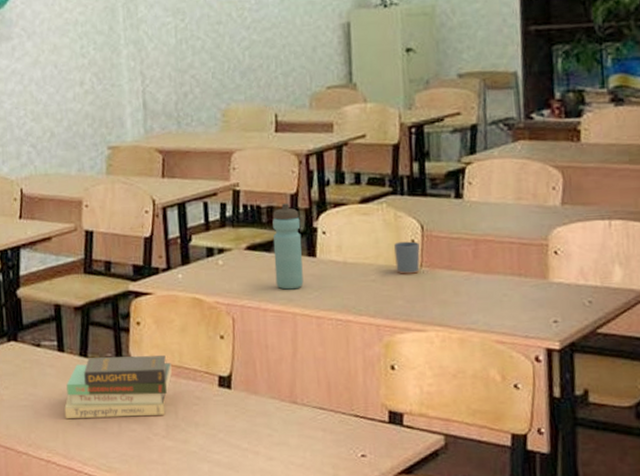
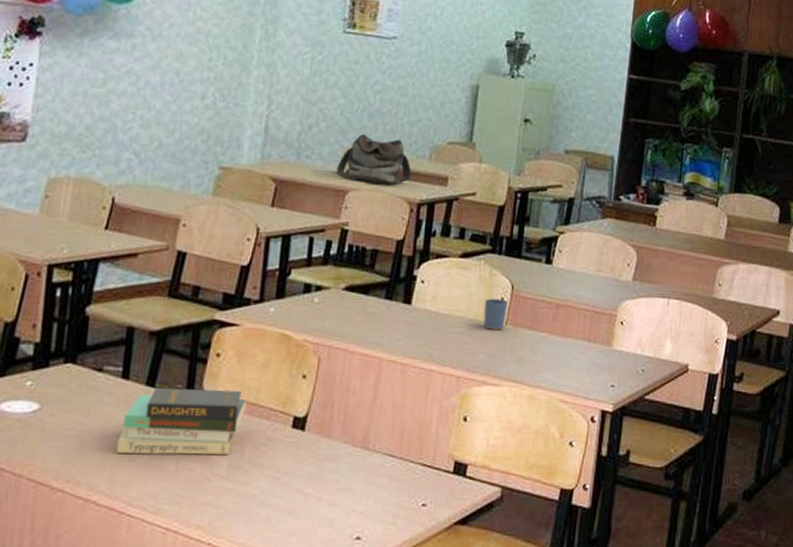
backpack: none [218,93,294,141] -> present [336,134,412,185]
water bottle: present [272,202,304,290] -> none [368,248,402,335]

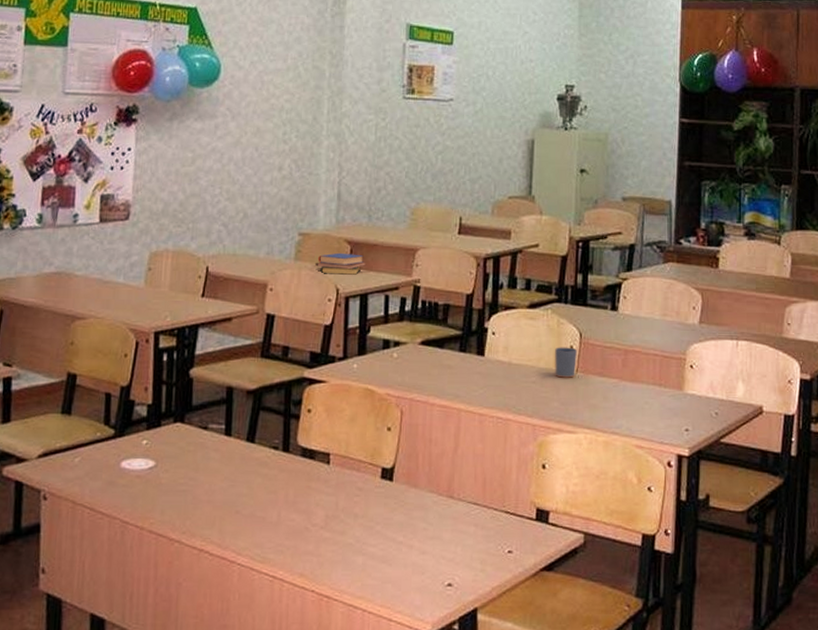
books: present [116,388,246,455] -> none [224,444,337,507]
book: none [234,190,292,214] -> present [314,252,367,275]
backpack: present [336,134,412,185] -> none [406,194,476,241]

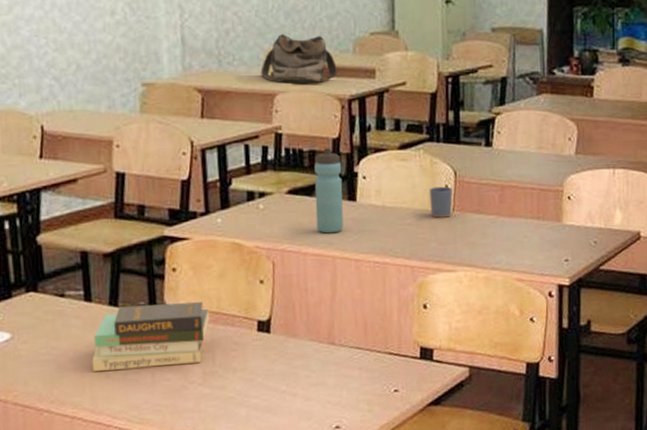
books: none [224,444,337,507] -> present [92,302,209,372]
book: present [314,252,367,275] -> none [163,102,222,126]
backpack: none [406,194,476,241] -> present [261,34,337,83]
water bottle: none [445,302,473,386] -> present [314,147,344,234]

